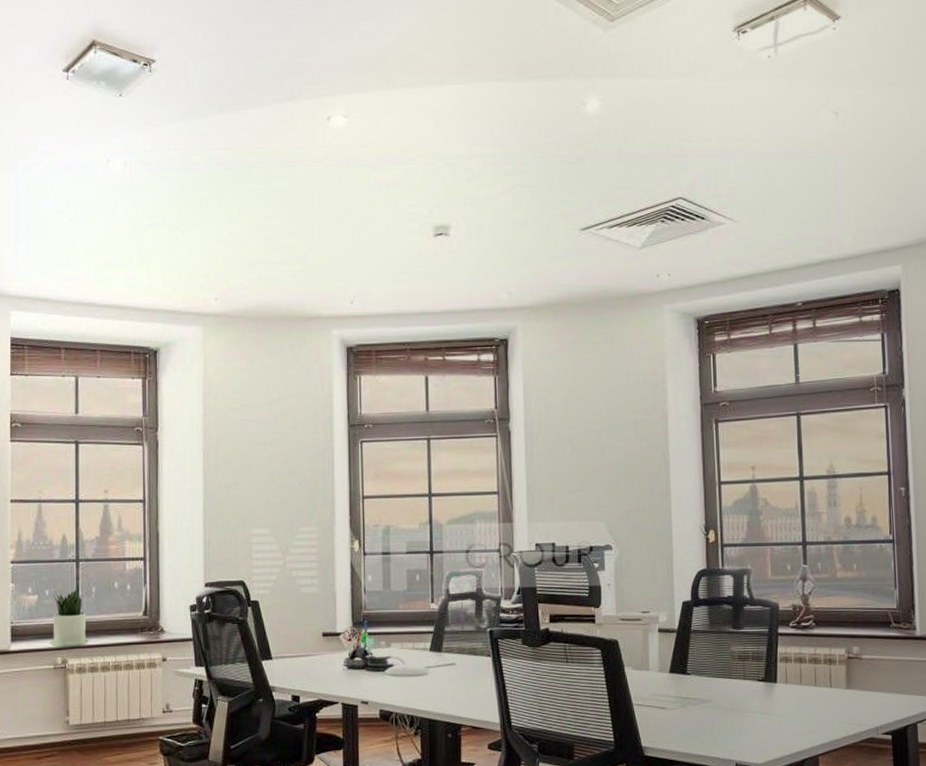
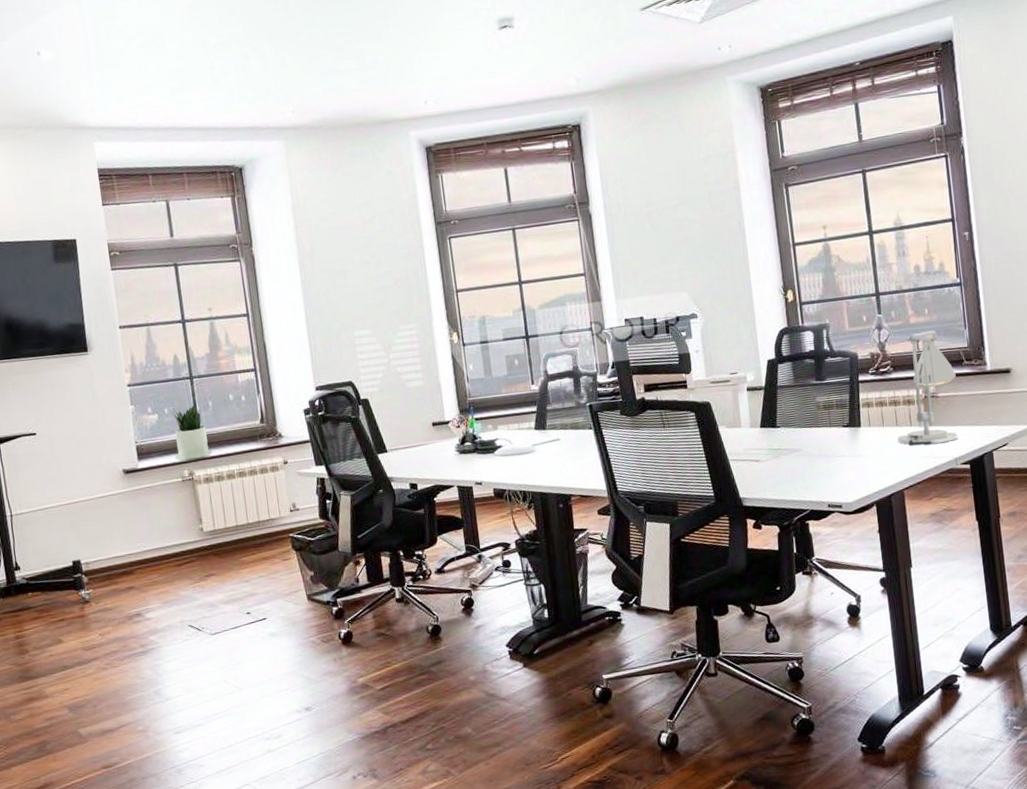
desk lamp: none [816,587,882,709] -> present [898,330,958,445]

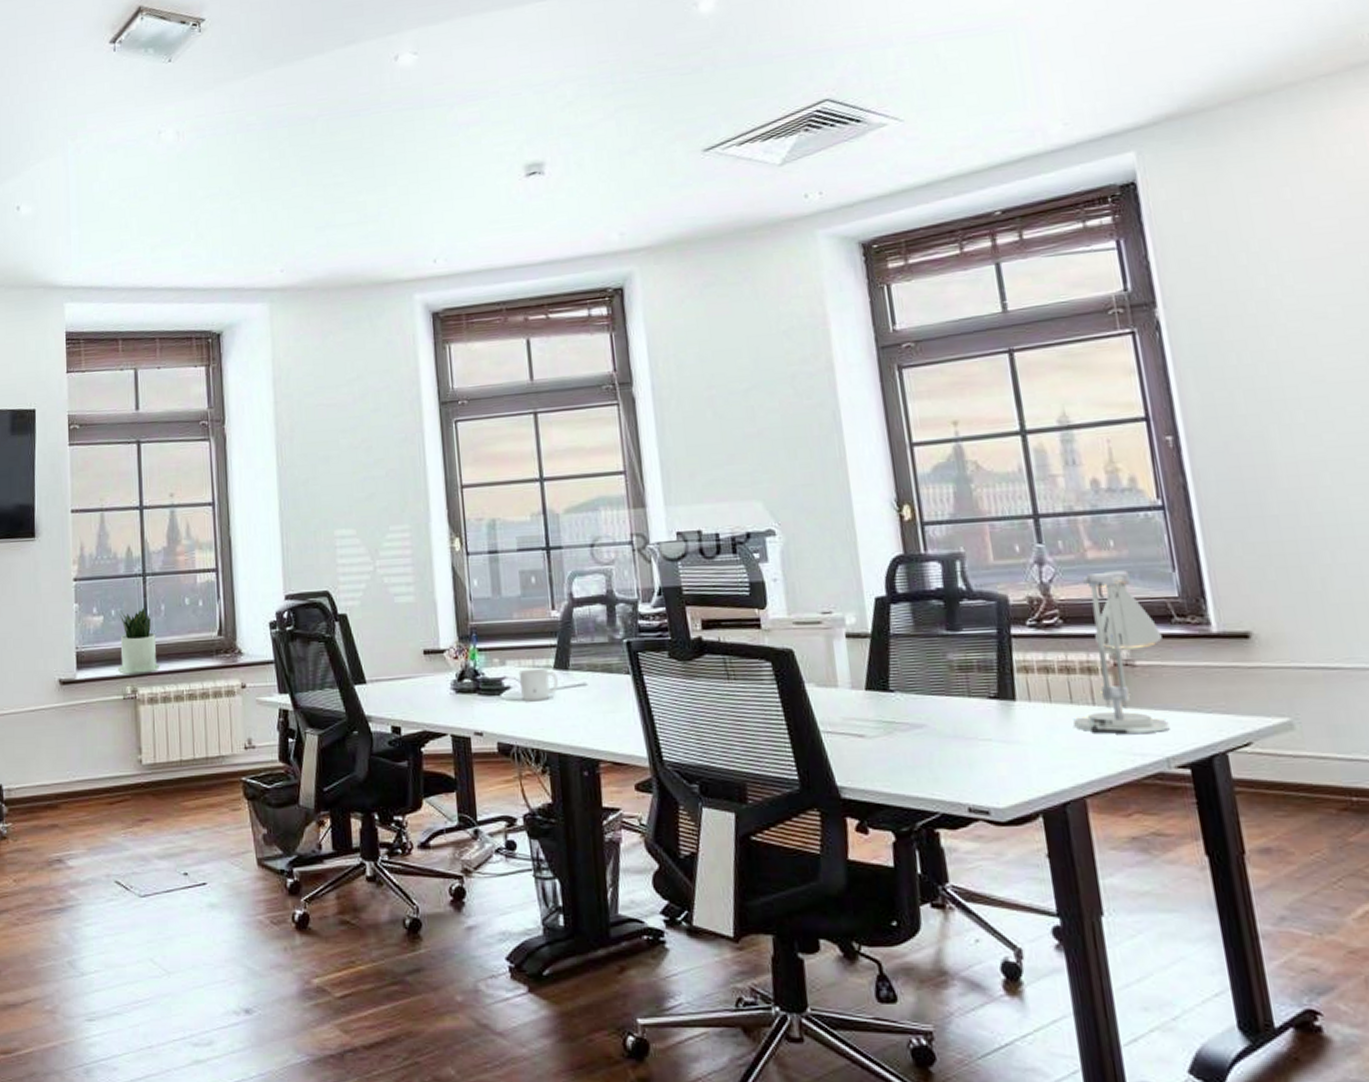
mug: none [507,430,539,456] -> present [518,668,558,702]

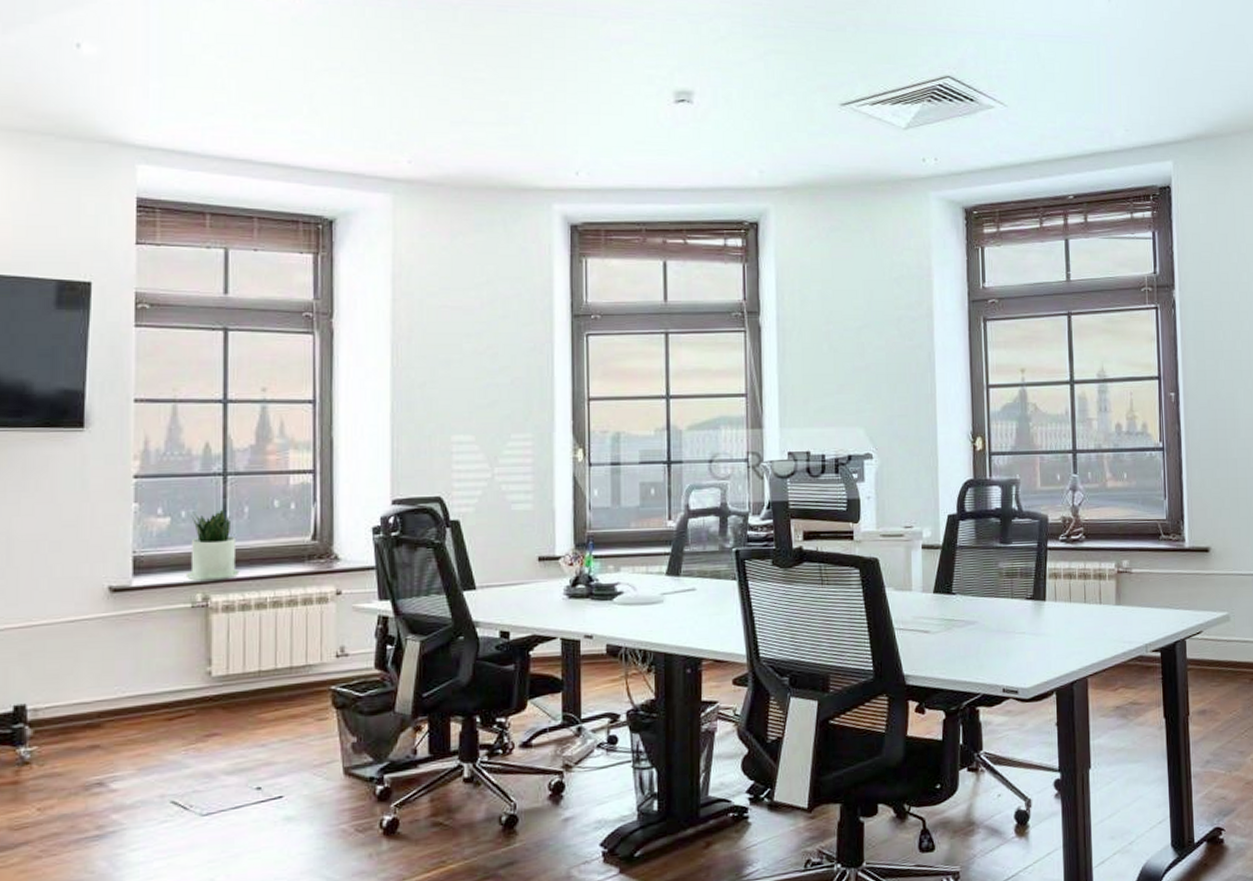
mug: present [518,668,558,702] -> none [632,574,669,606]
desk lamp: present [1073,570,1170,734] -> none [1085,497,1152,627]

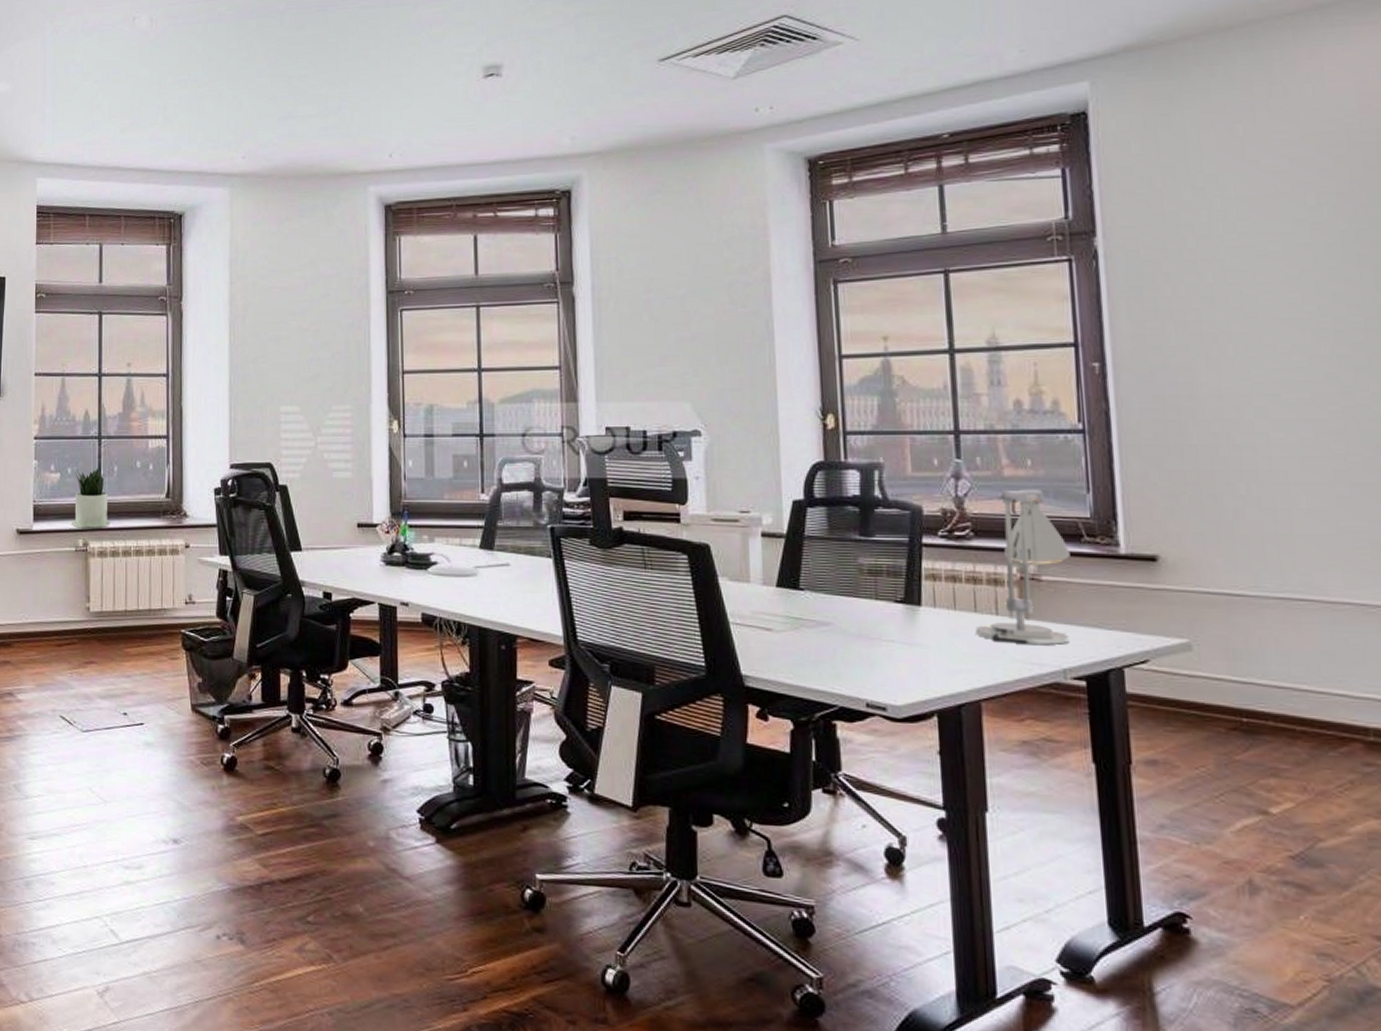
desk lamp: none [1085,497,1152,627] -> present [976,489,1070,645]

